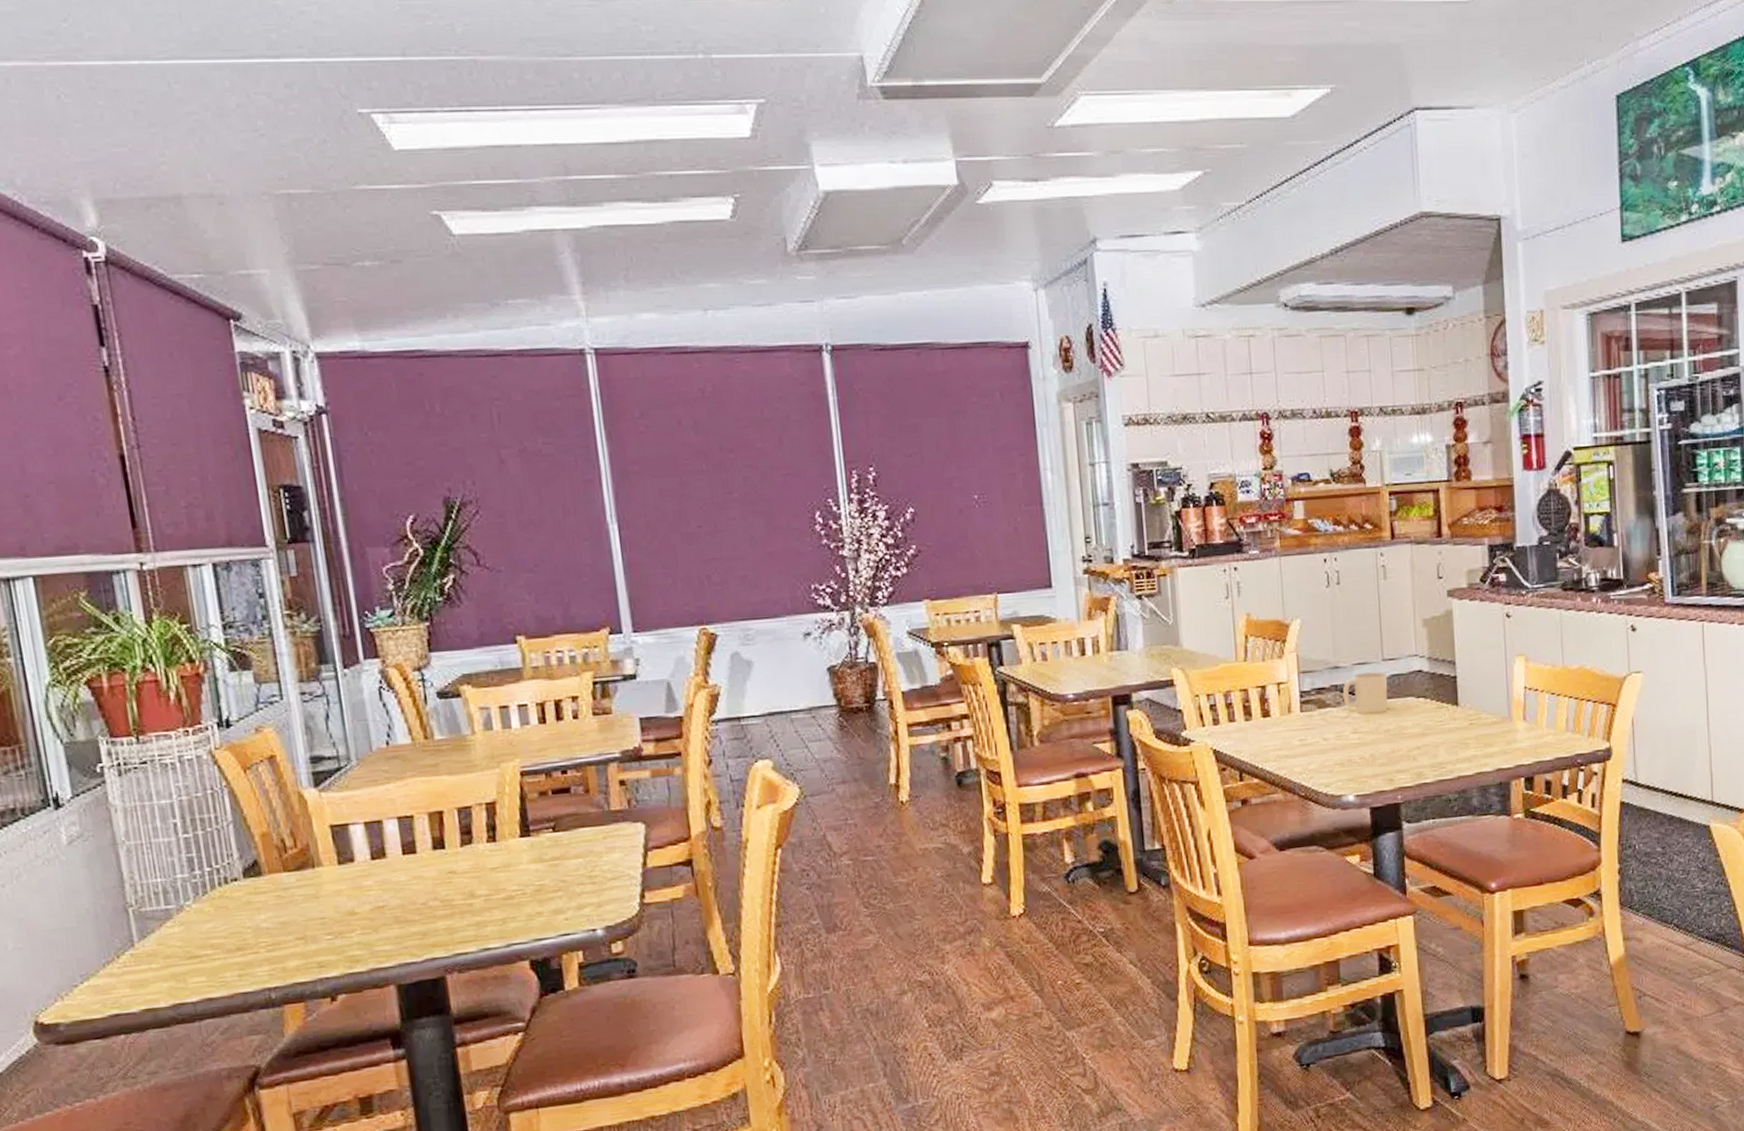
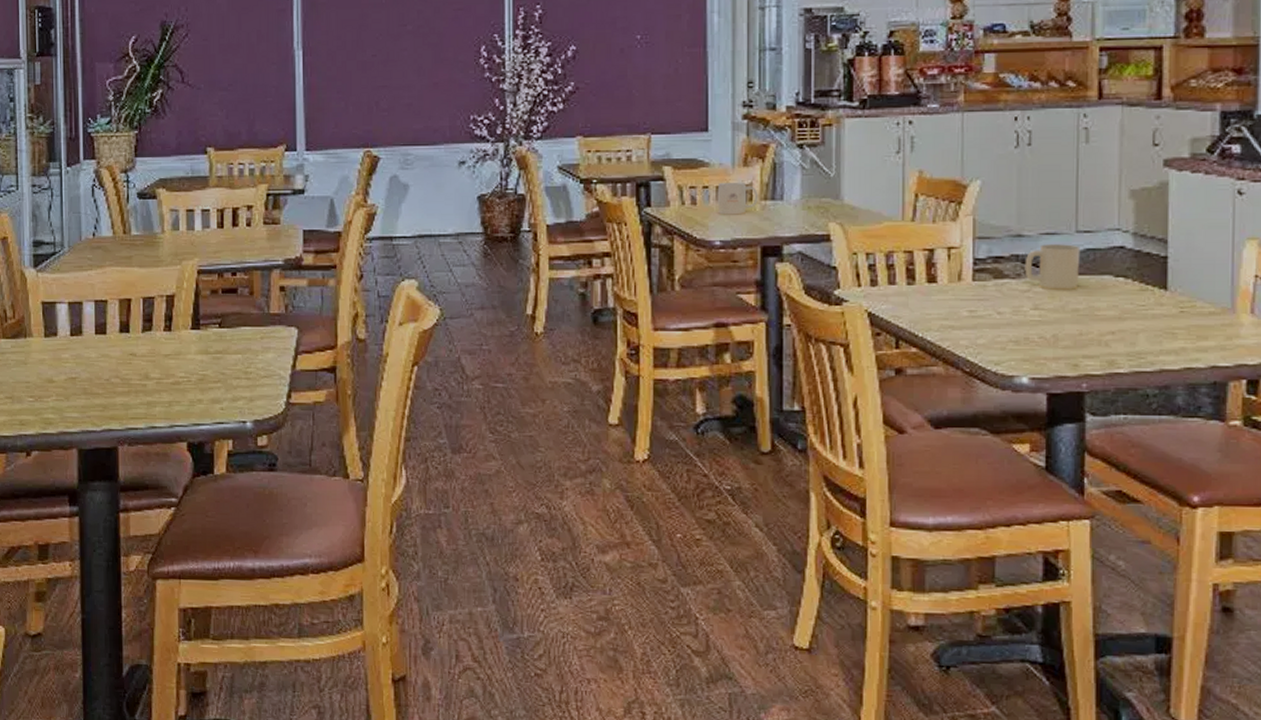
mug: none [1065,636,1105,669] -> present [717,183,758,215]

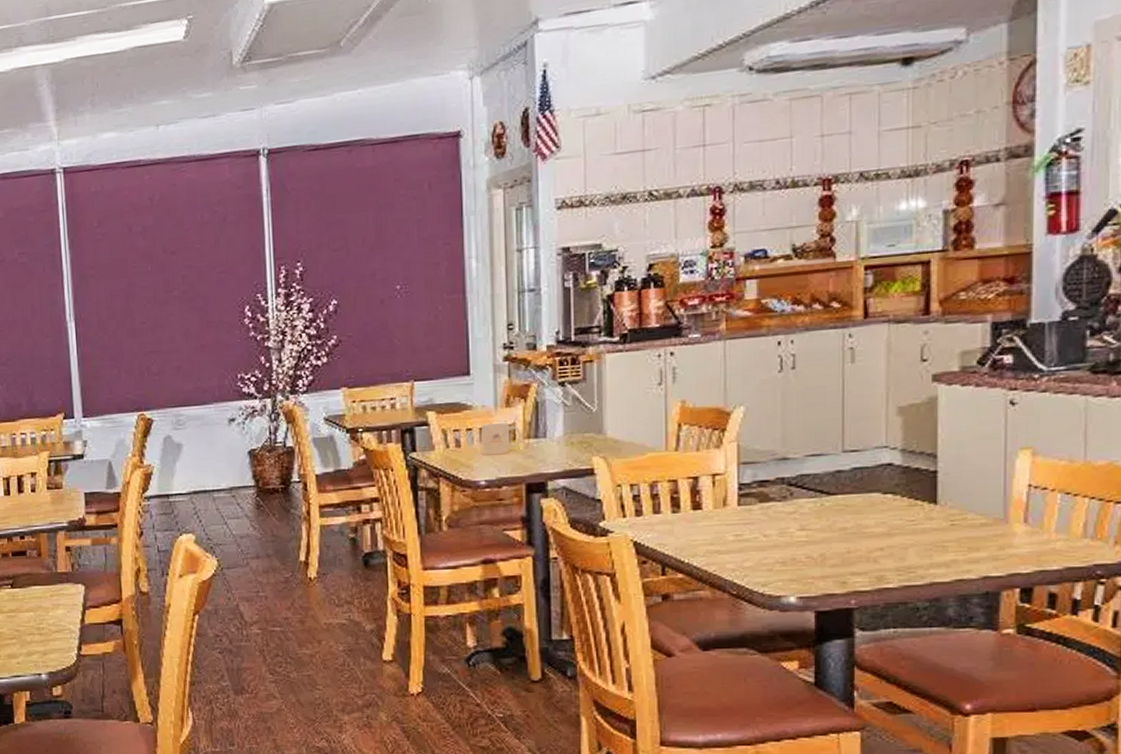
mug: present [1024,244,1081,291] -> none [790,464,847,511]

